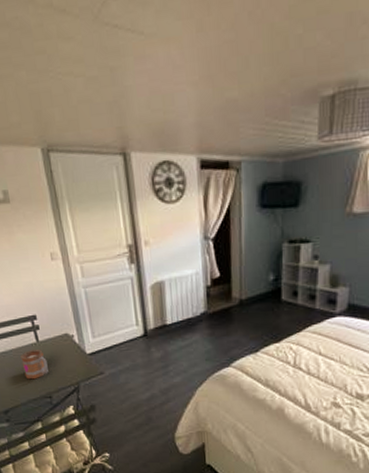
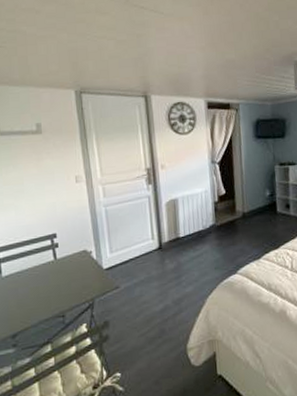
mug: present [20,350,49,380] -> none [36,267,64,299]

